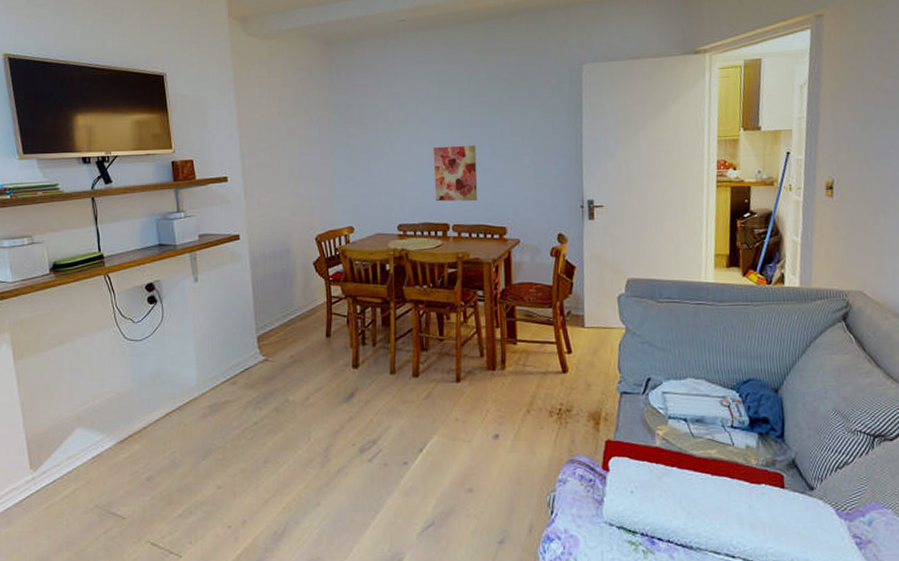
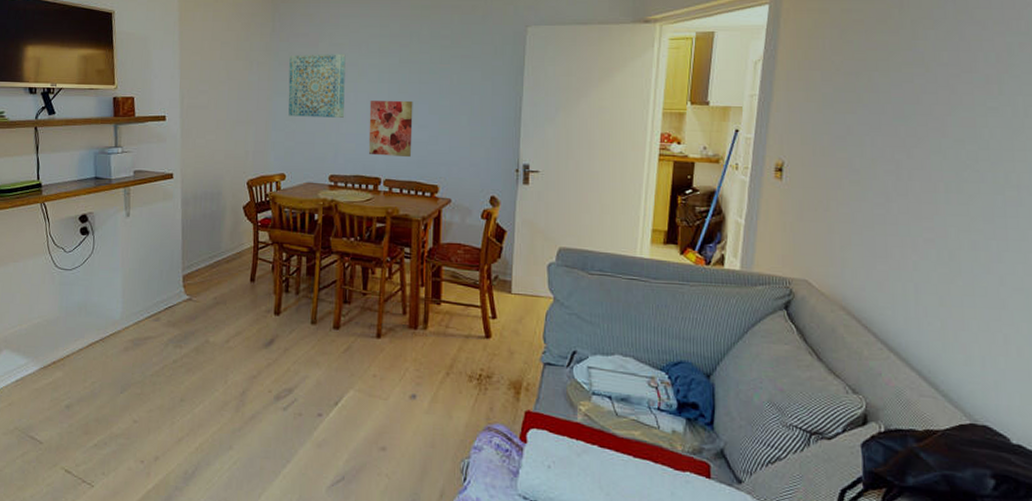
wall art: none [349,103,408,169] -> present [288,54,346,118]

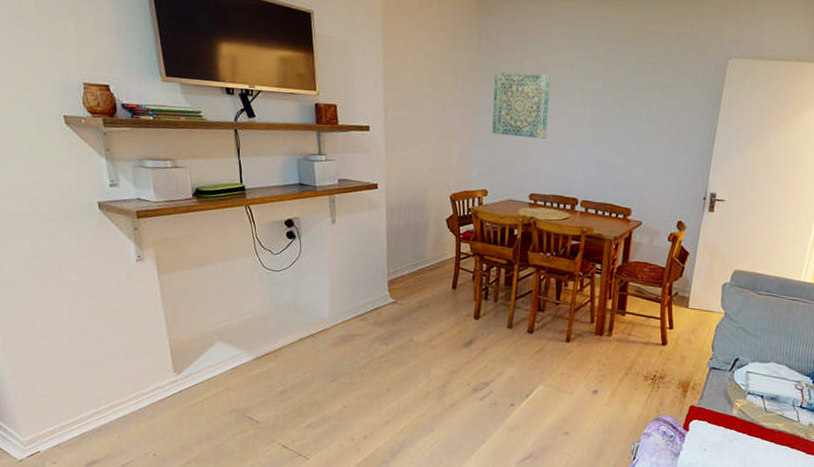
wall art: present [368,100,413,158] -> none [568,123,614,181]

